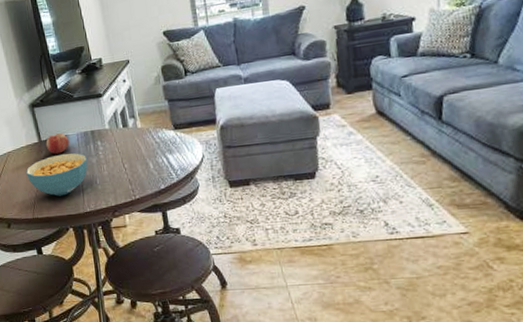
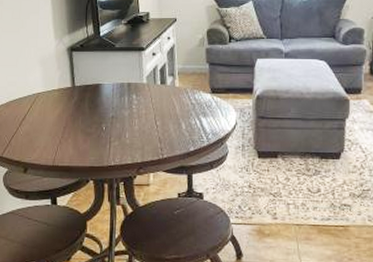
cereal bowl: present [26,153,88,197] -> none [53,102,119,146]
fruit: present [46,133,70,155] -> none [79,81,104,102]

